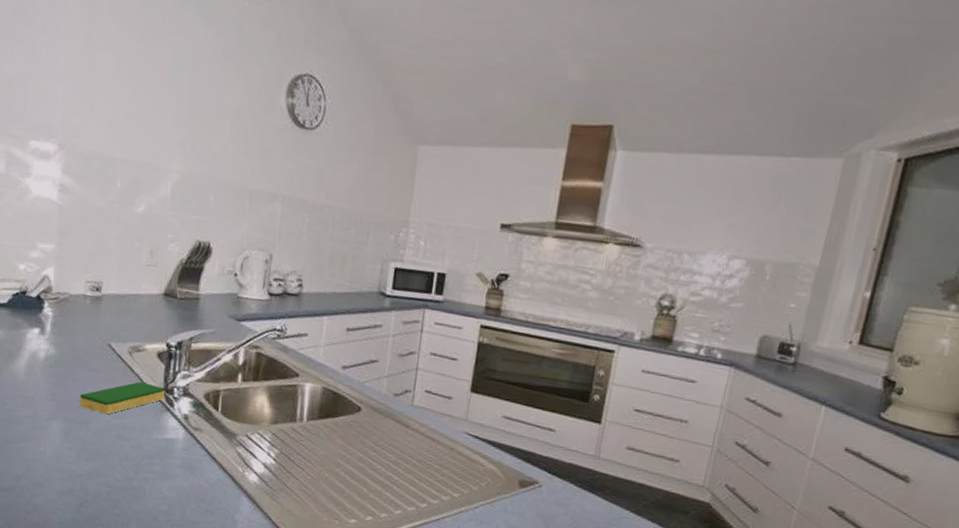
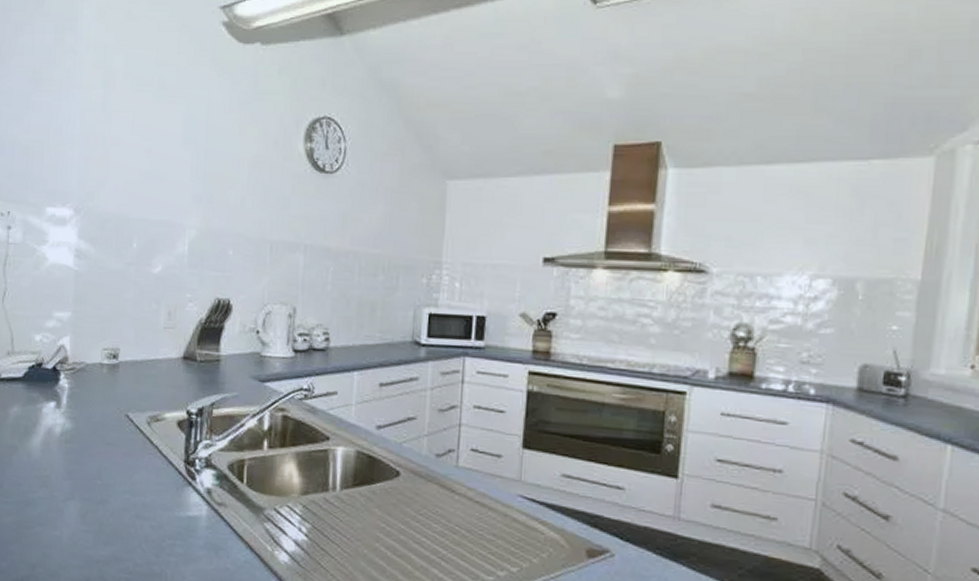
dish sponge: present [80,381,165,415] -> none [97,454,186,492]

